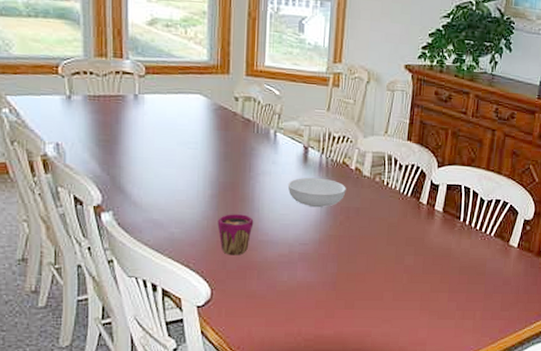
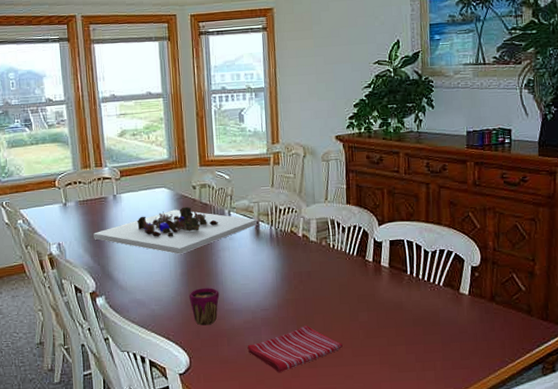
flower arrangement: none [104,119,307,173] -> present [93,206,258,254]
dish towel: none [279,264,384,312] -> present [247,325,343,372]
serving bowl: present [287,177,346,208] -> none [244,247,297,275]

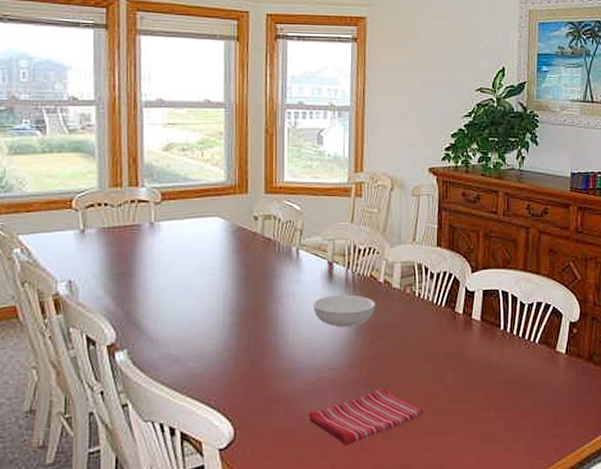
flower arrangement: present [93,206,258,254] -> none [119,241,332,299]
cup: present [189,288,220,326] -> none [239,341,278,388]
serving bowl: none [244,247,297,275] -> present [313,294,375,328]

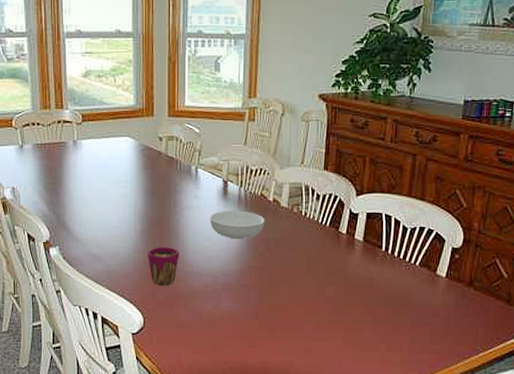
cup: none [239,341,278,388] -> present [147,247,180,286]
dish towel: present [308,388,423,445] -> none [205,295,305,341]

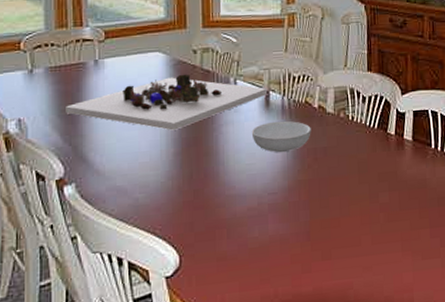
flower arrangement: none [50,159,226,209] -> present [66,74,268,130]
cup: present [147,247,180,286] -> none [182,169,220,216]

